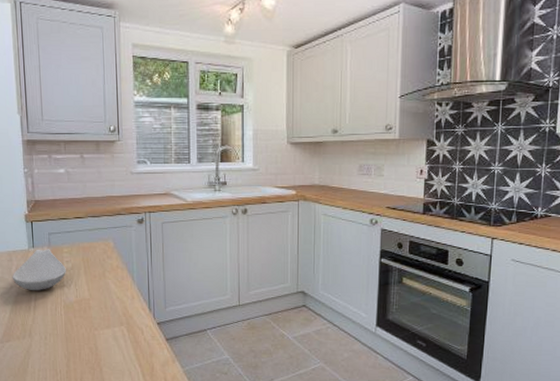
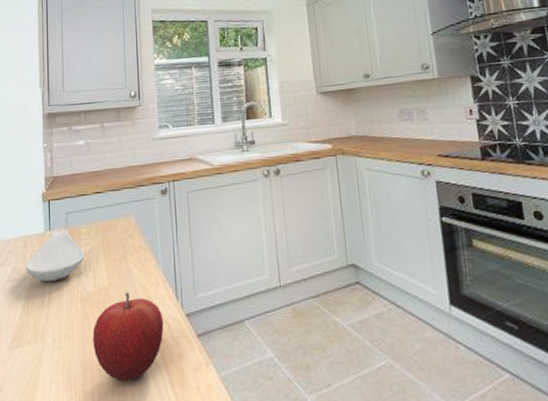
fruit: none [75,303,138,371] -> present [92,292,164,381]

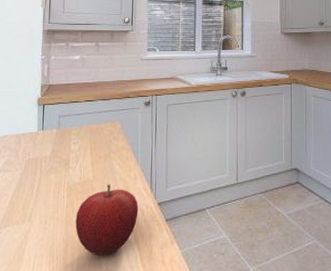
spoon rest: present [26,230,84,282] -> none [18,131,73,174]

